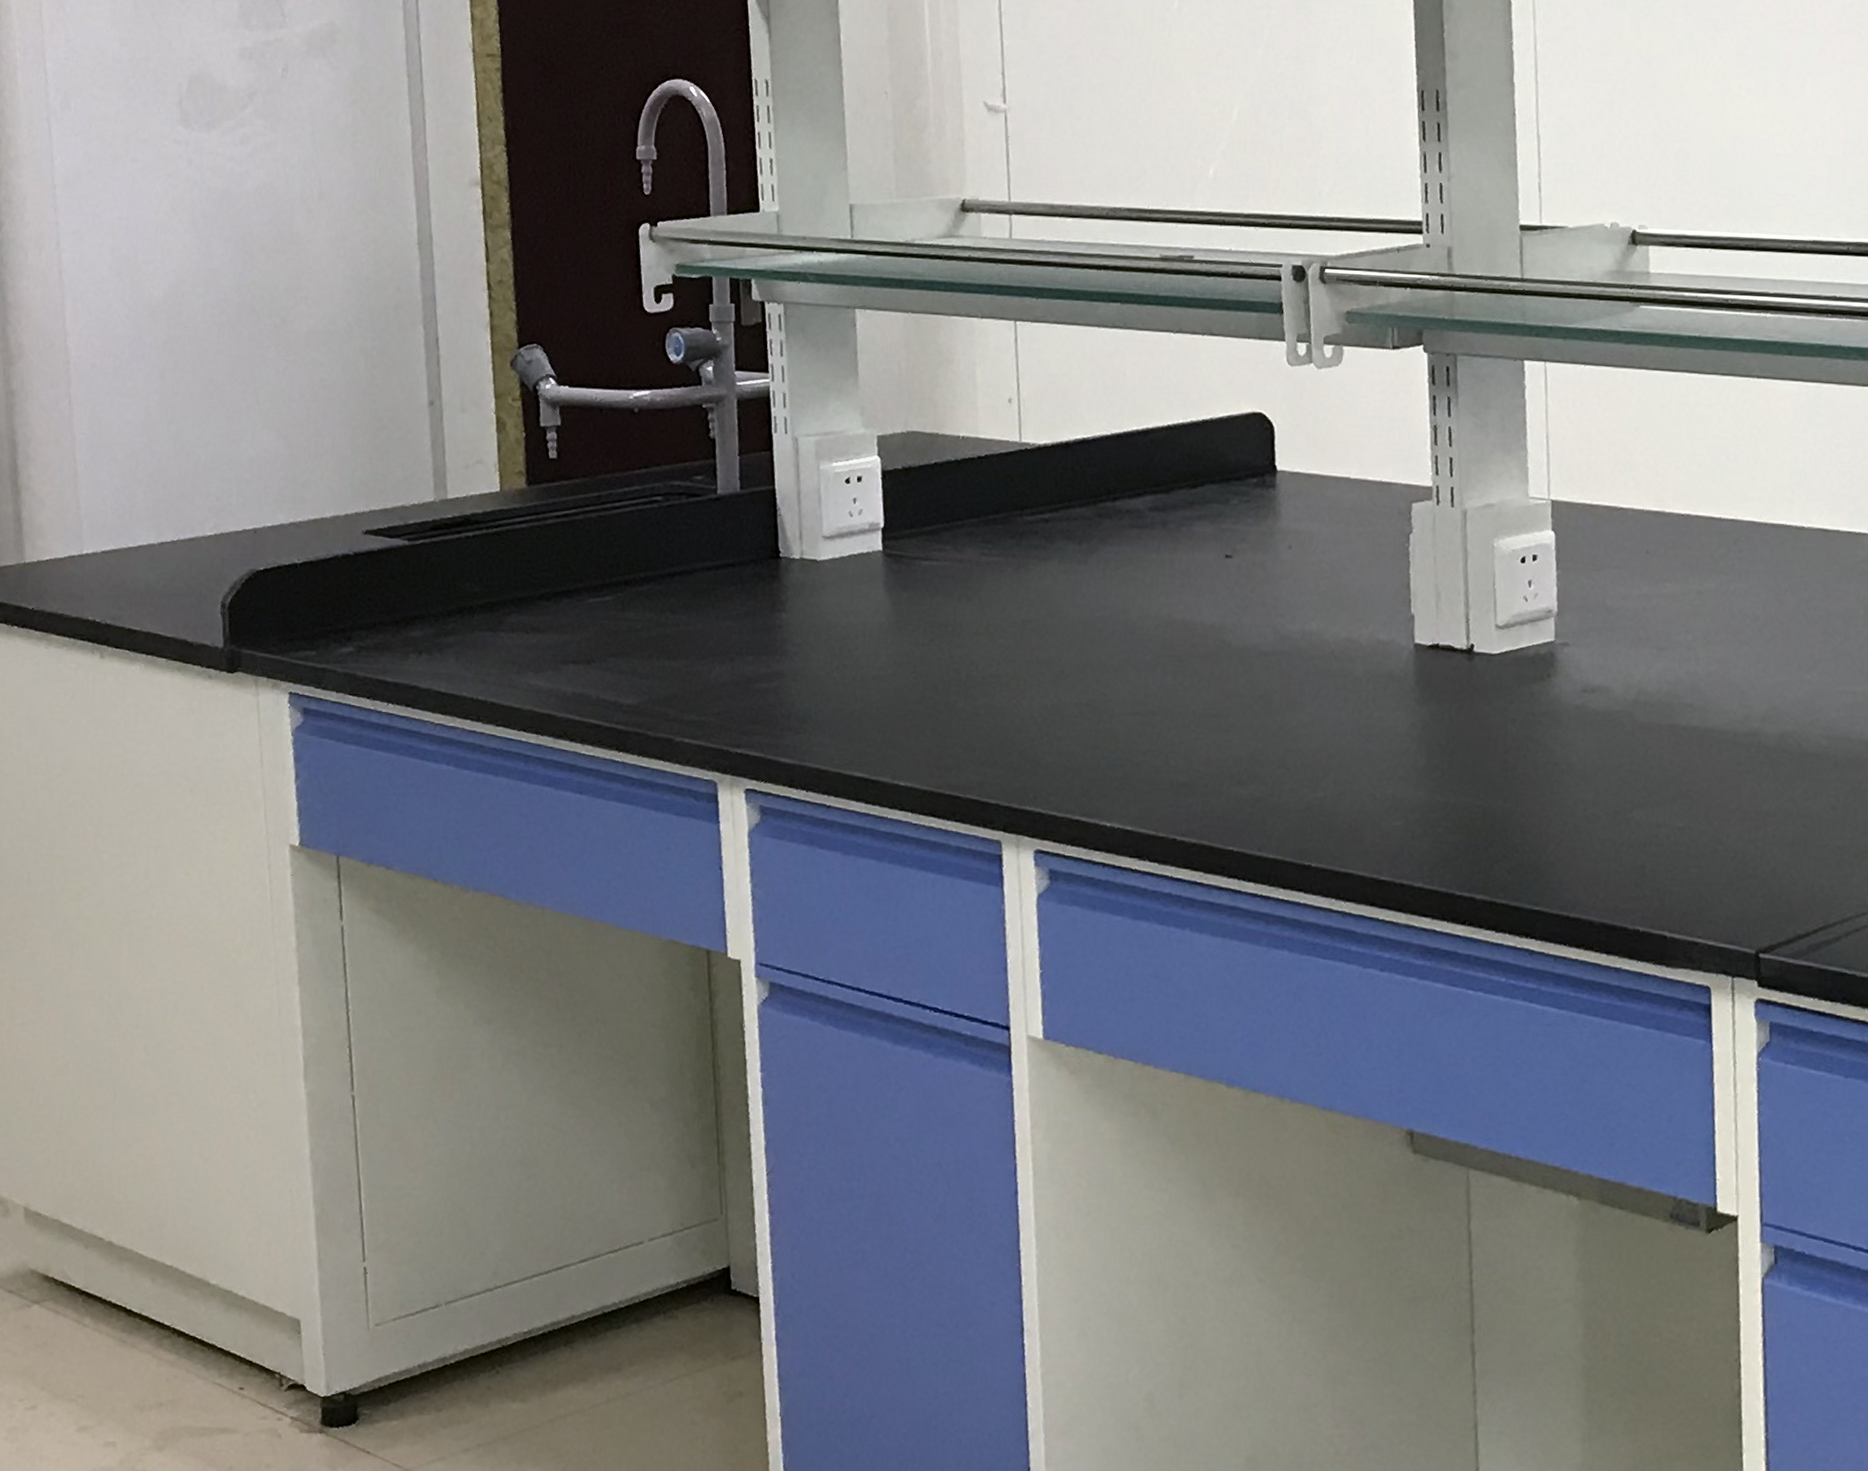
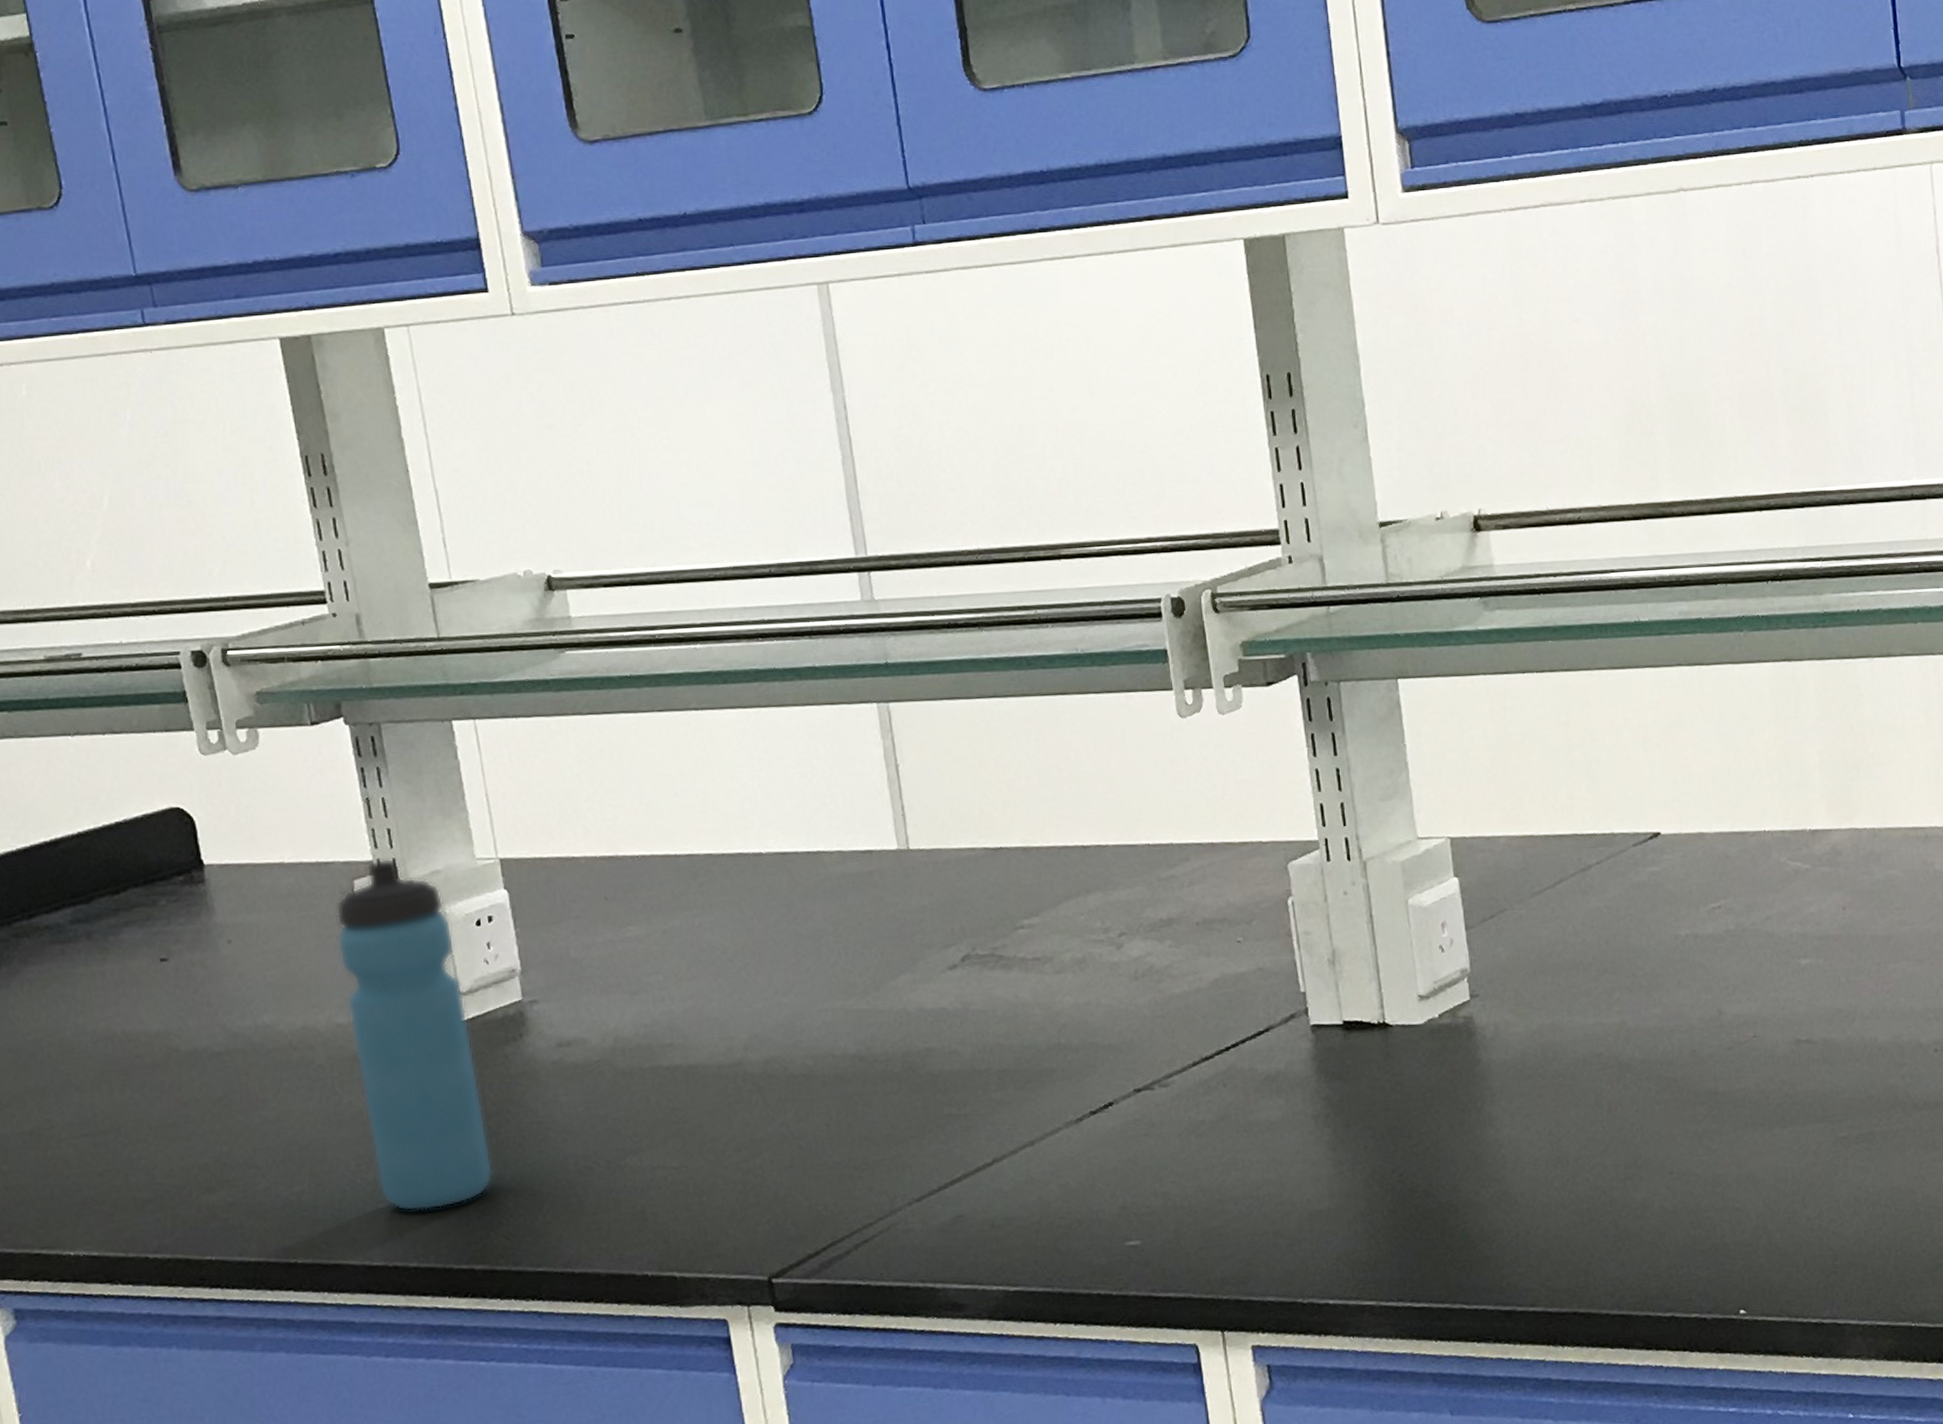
water bottle: none [1389,486,1506,834] -> present [336,858,494,1212]

